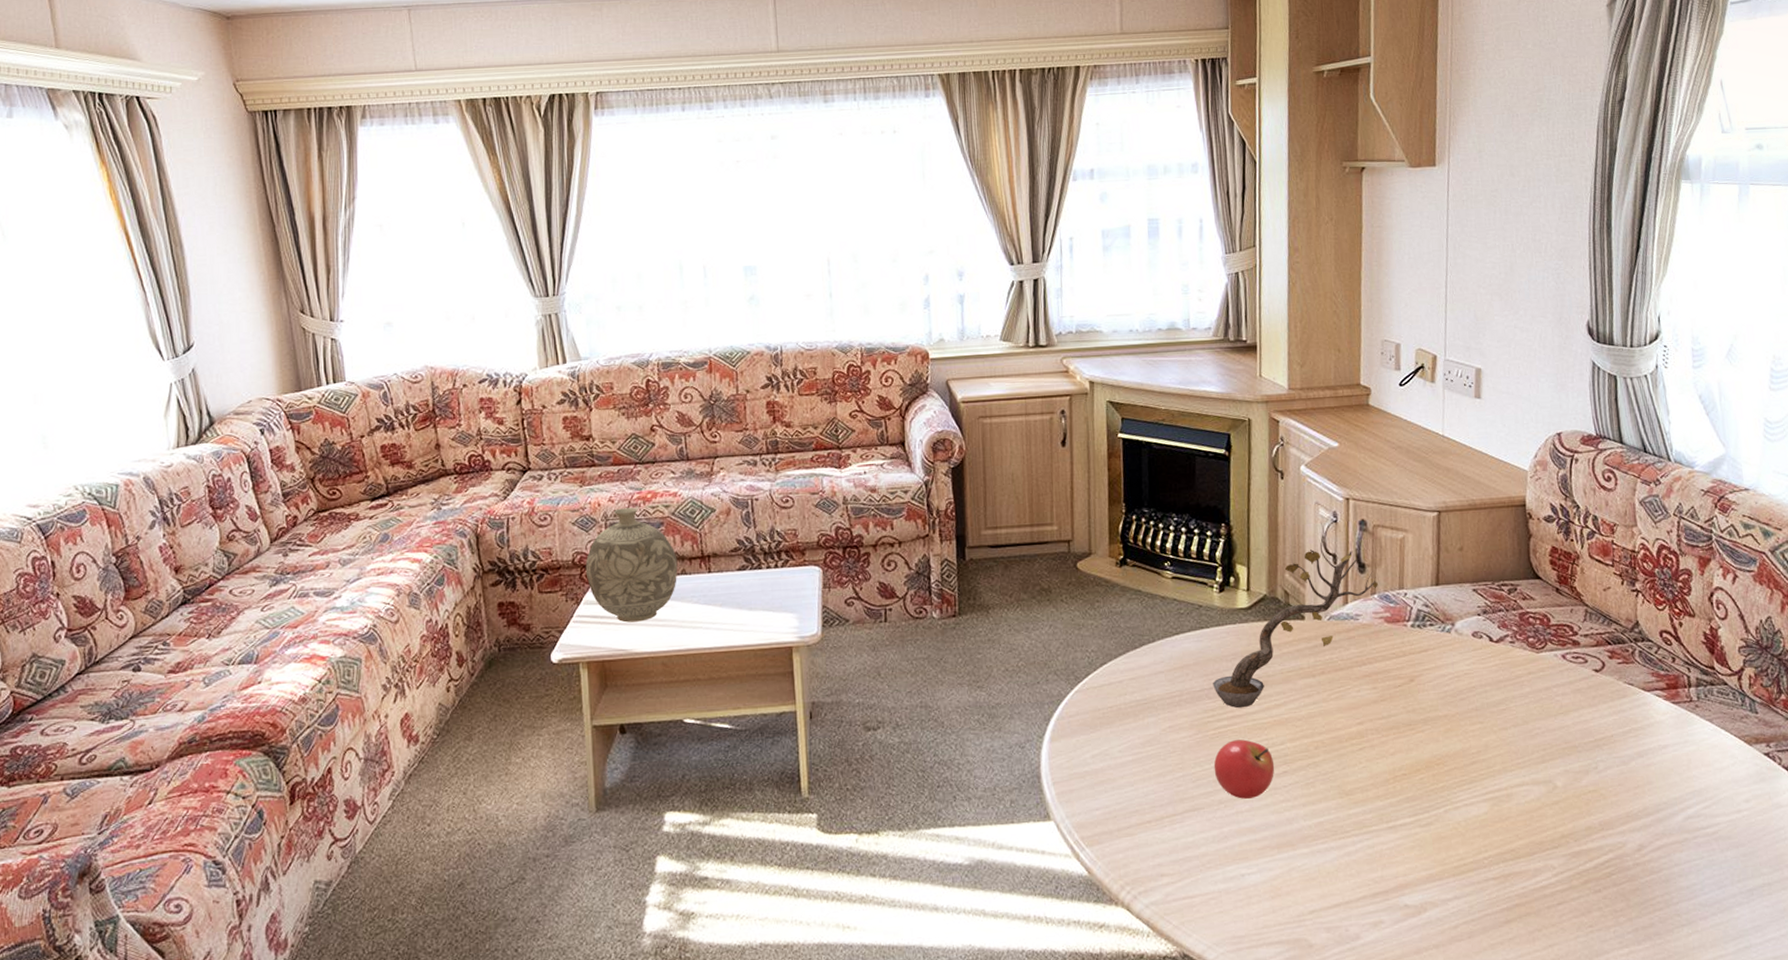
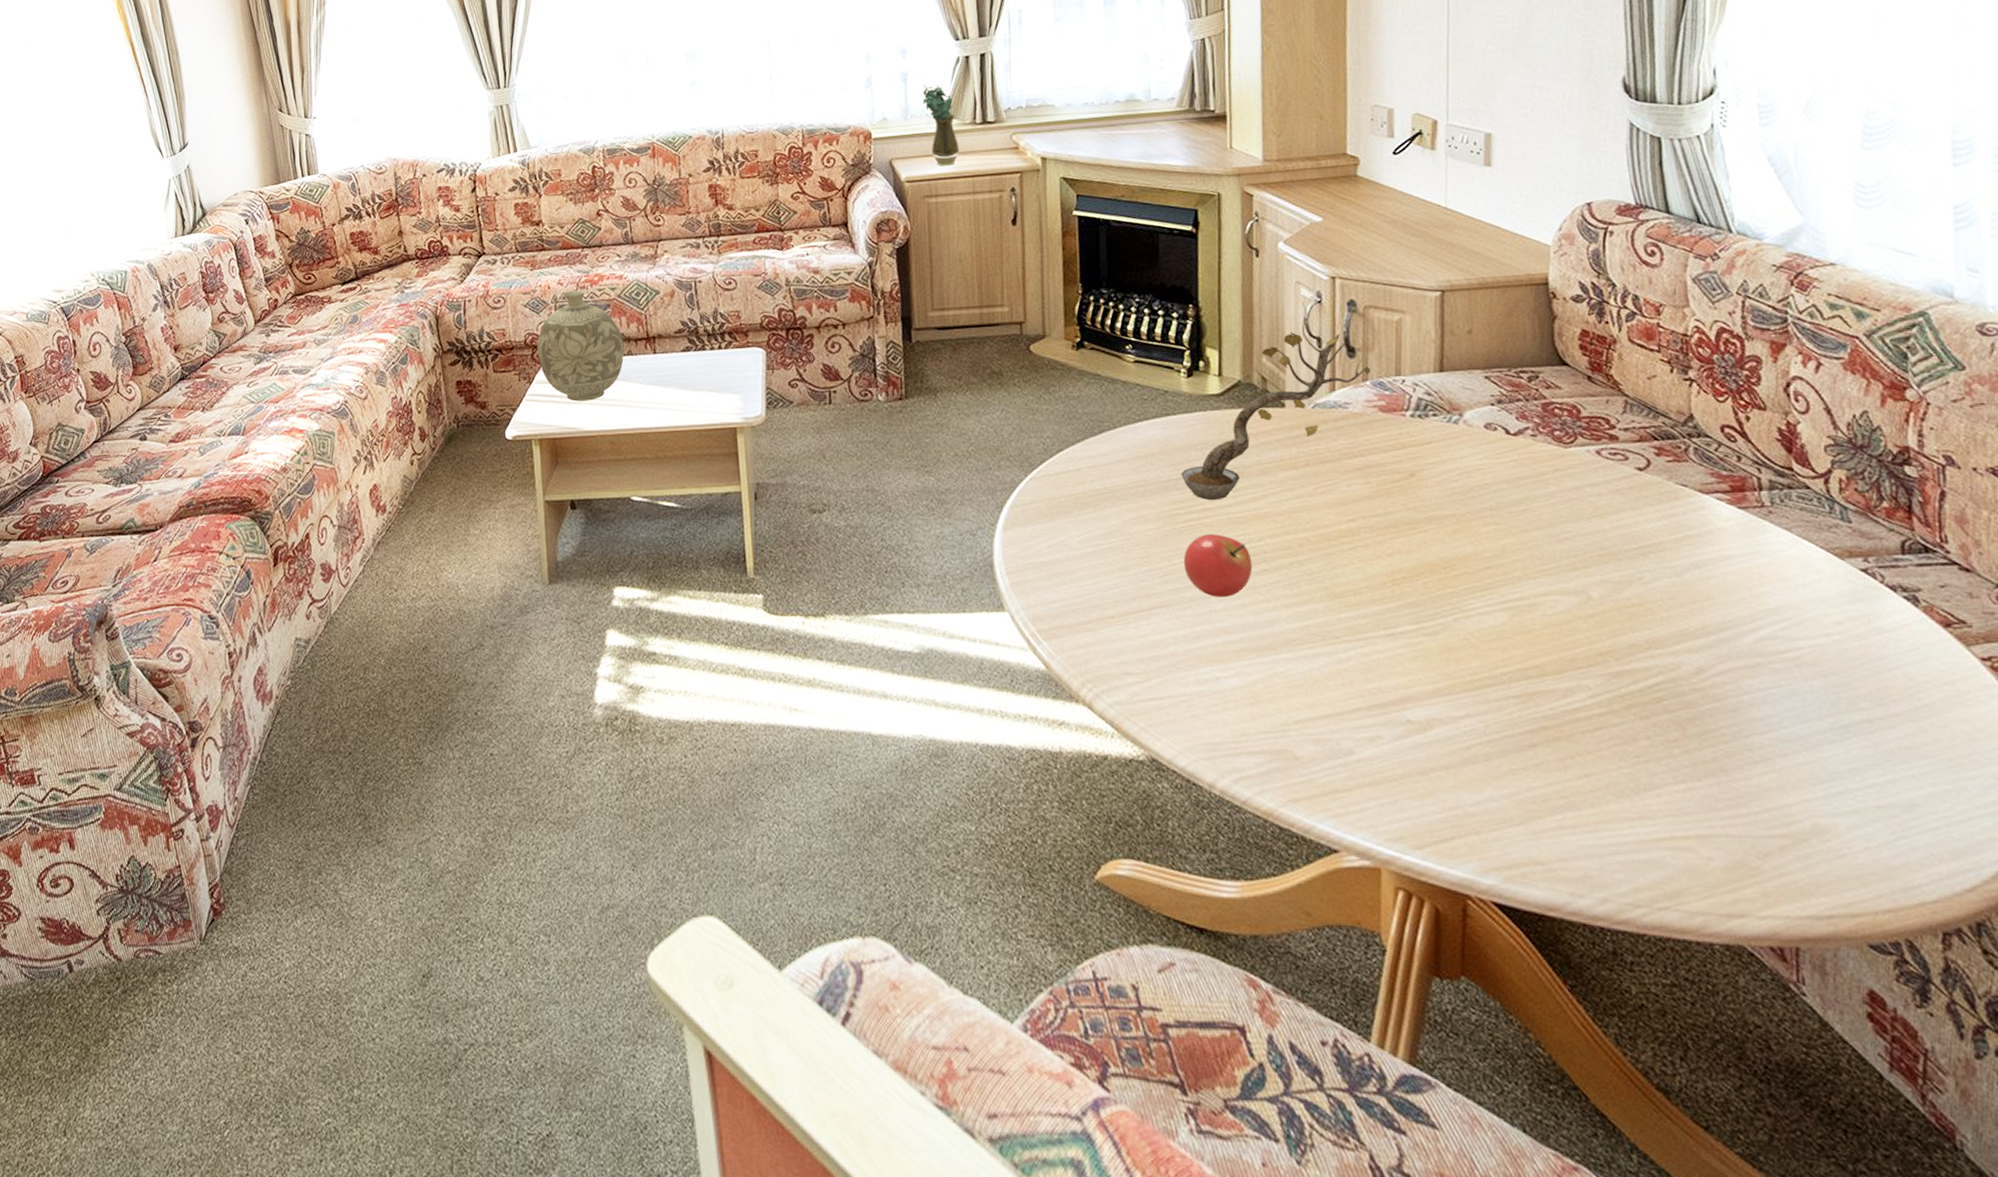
vase: none [978,307,1013,388] -> present [922,85,960,166]

